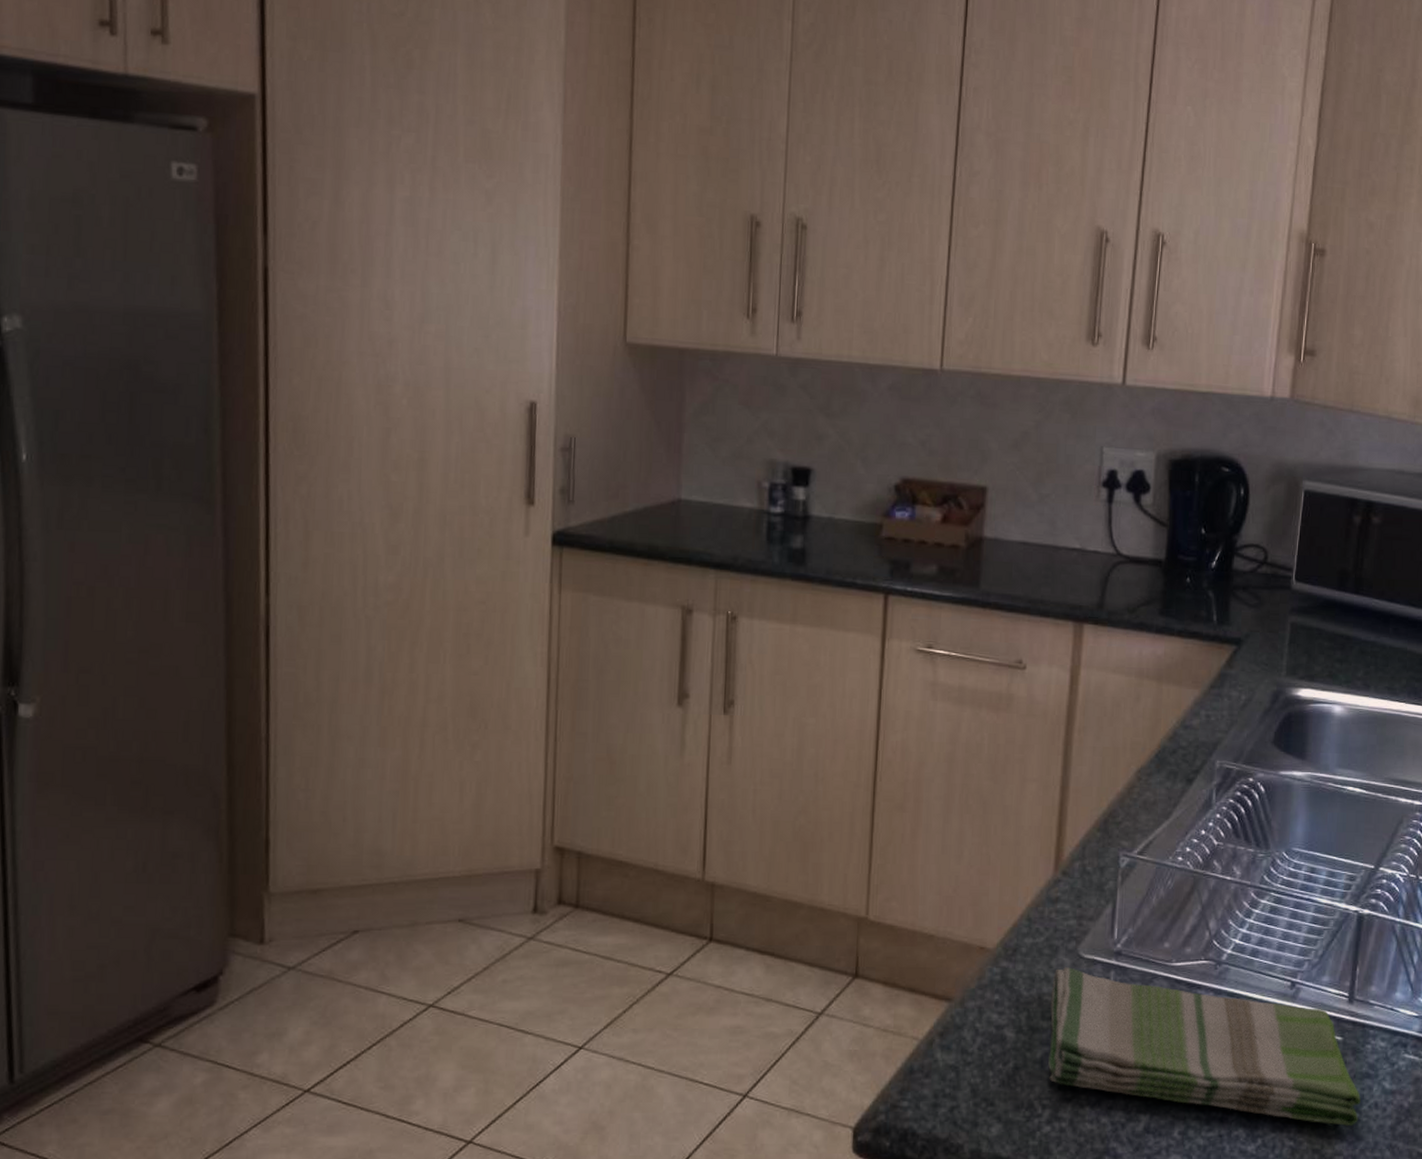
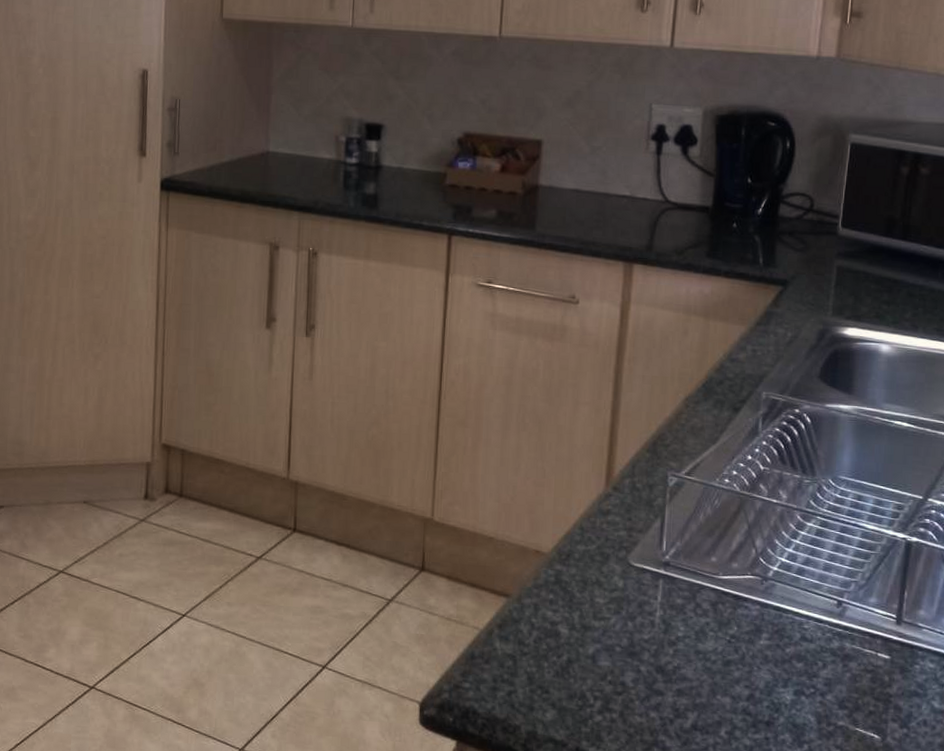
dish towel: present [1048,967,1361,1126] -> none [600,573,909,740]

